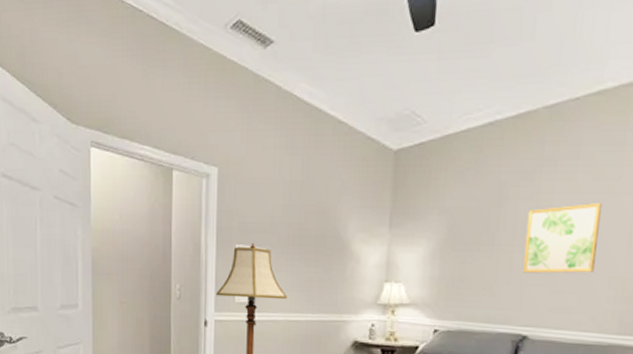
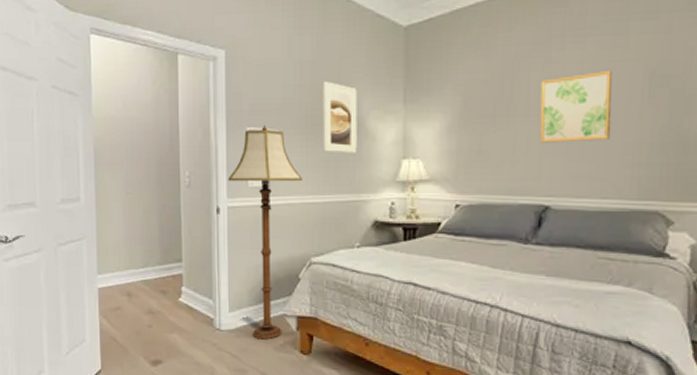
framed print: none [308,202,344,275] -> present [323,81,357,153]

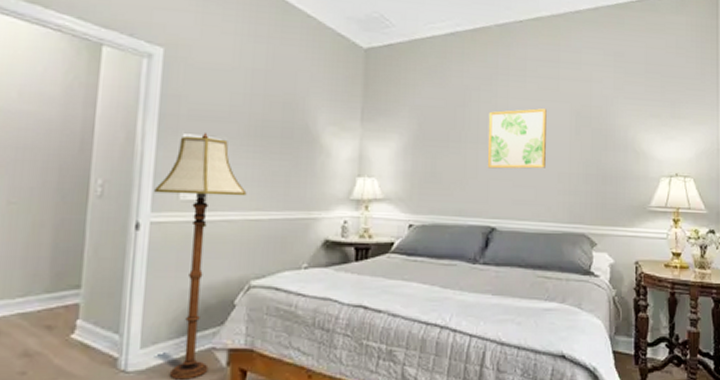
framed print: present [323,81,357,153] -> none [272,92,313,169]

